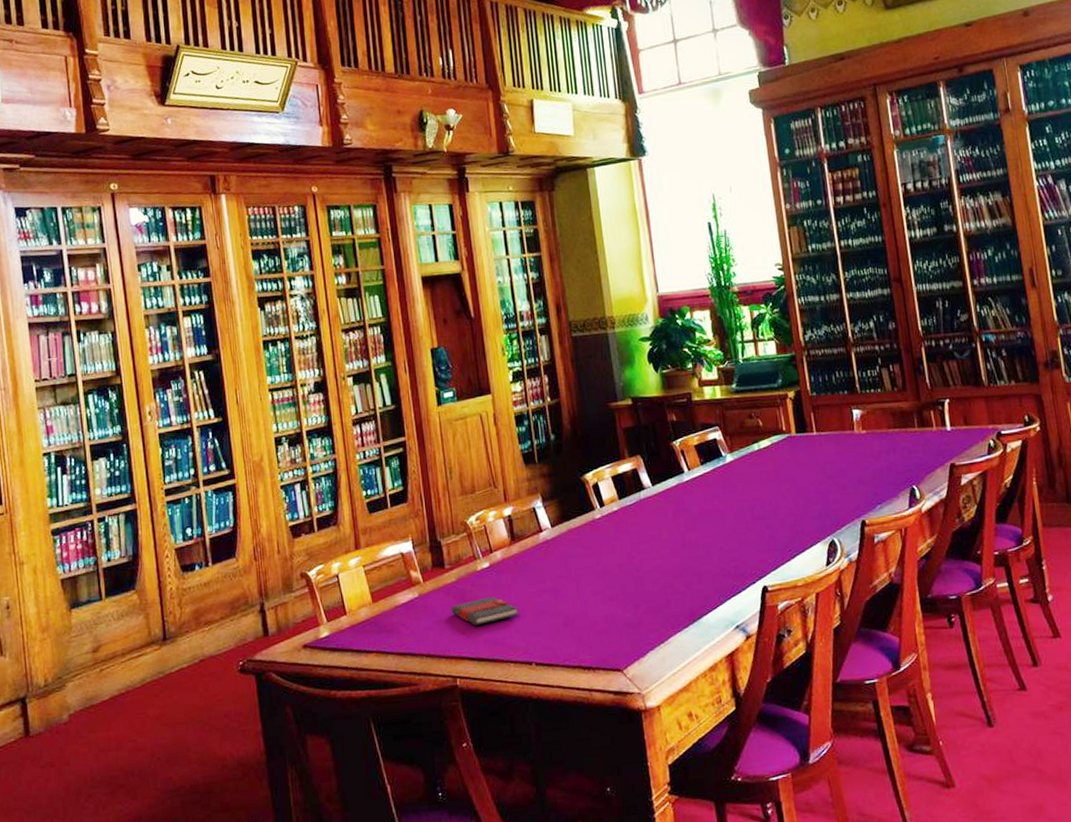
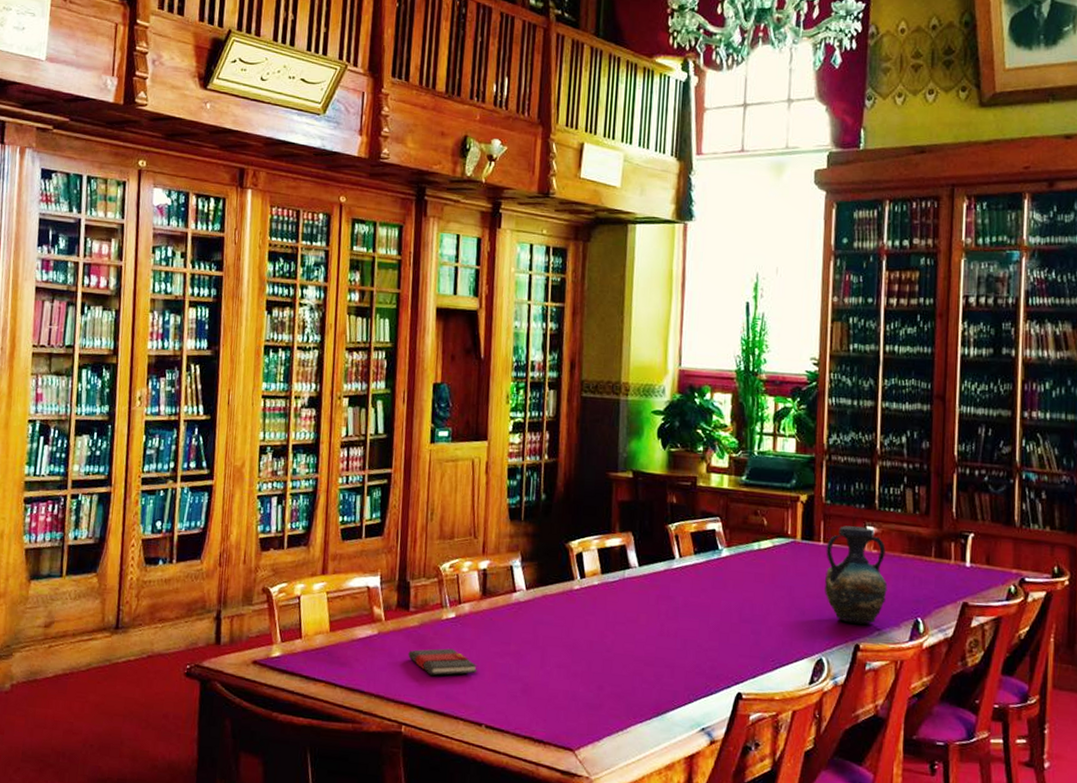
vase: none [819,411,881,502] -> present [824,525,888,624]

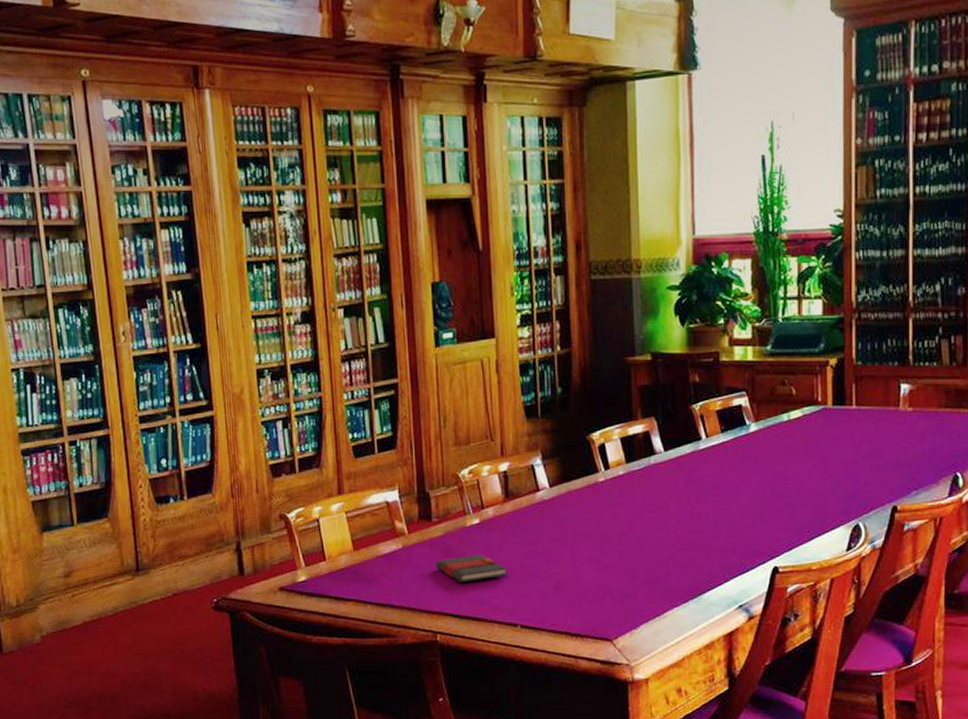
vase: present [824,525,888,624] -> none [858,385,924,485]

